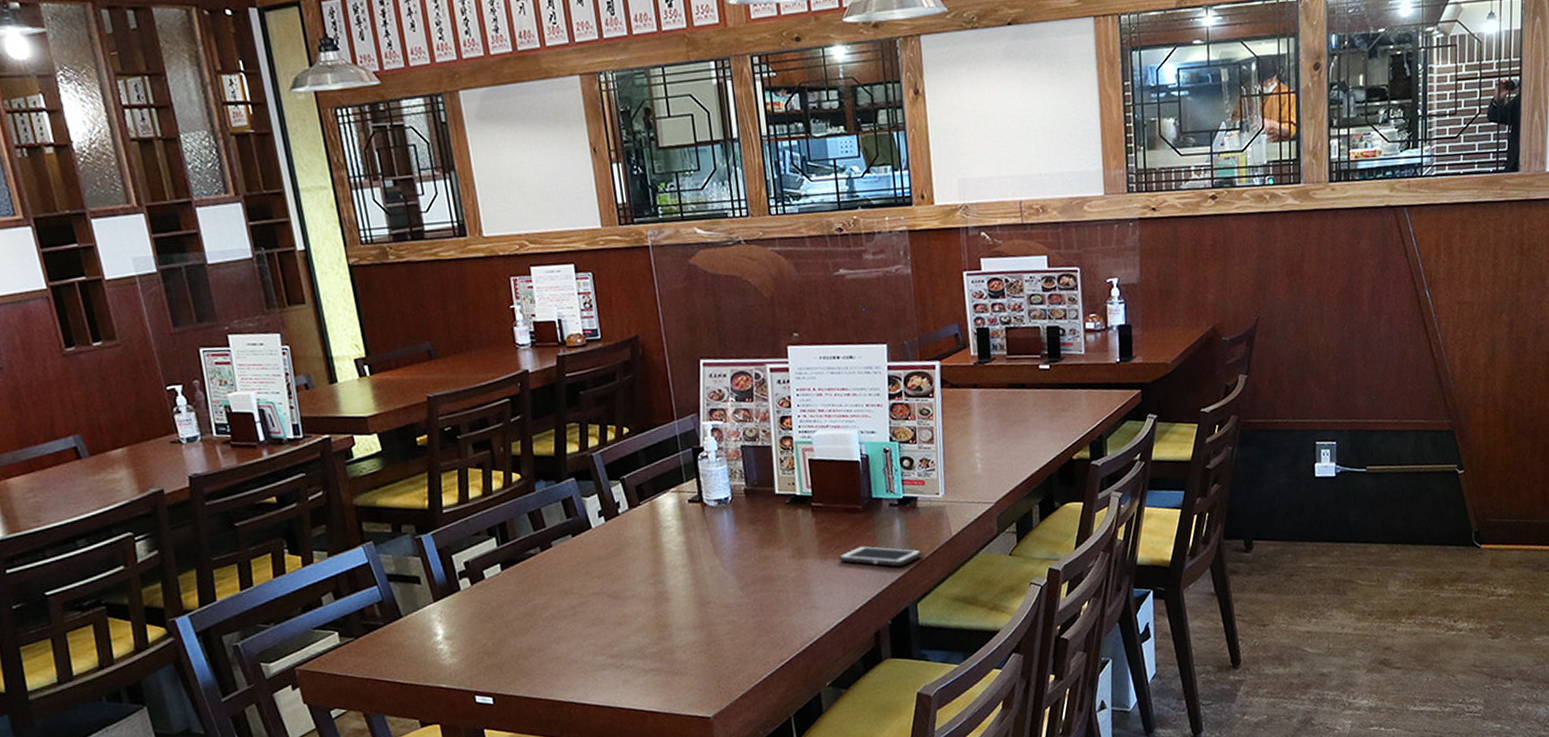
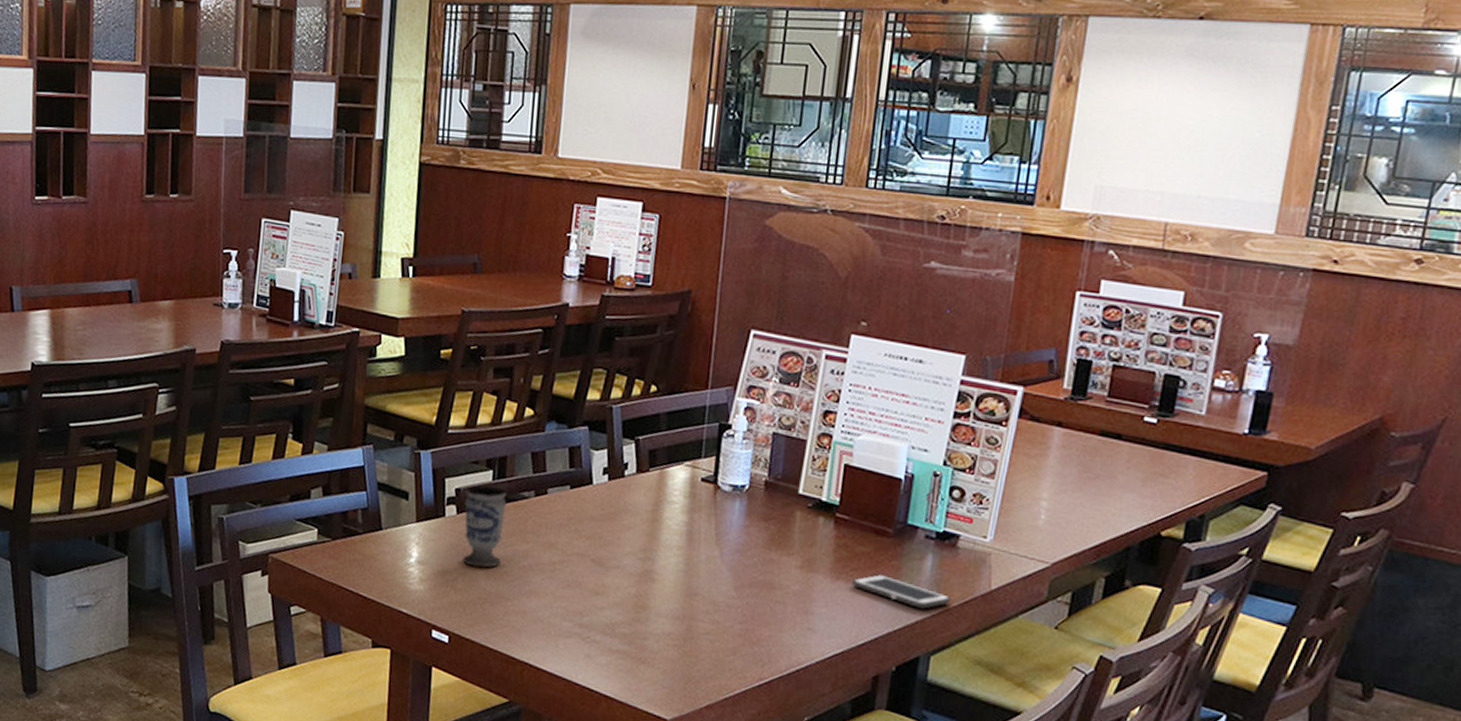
cup: none [474,551,524,629] -> present [462,485,507,568]

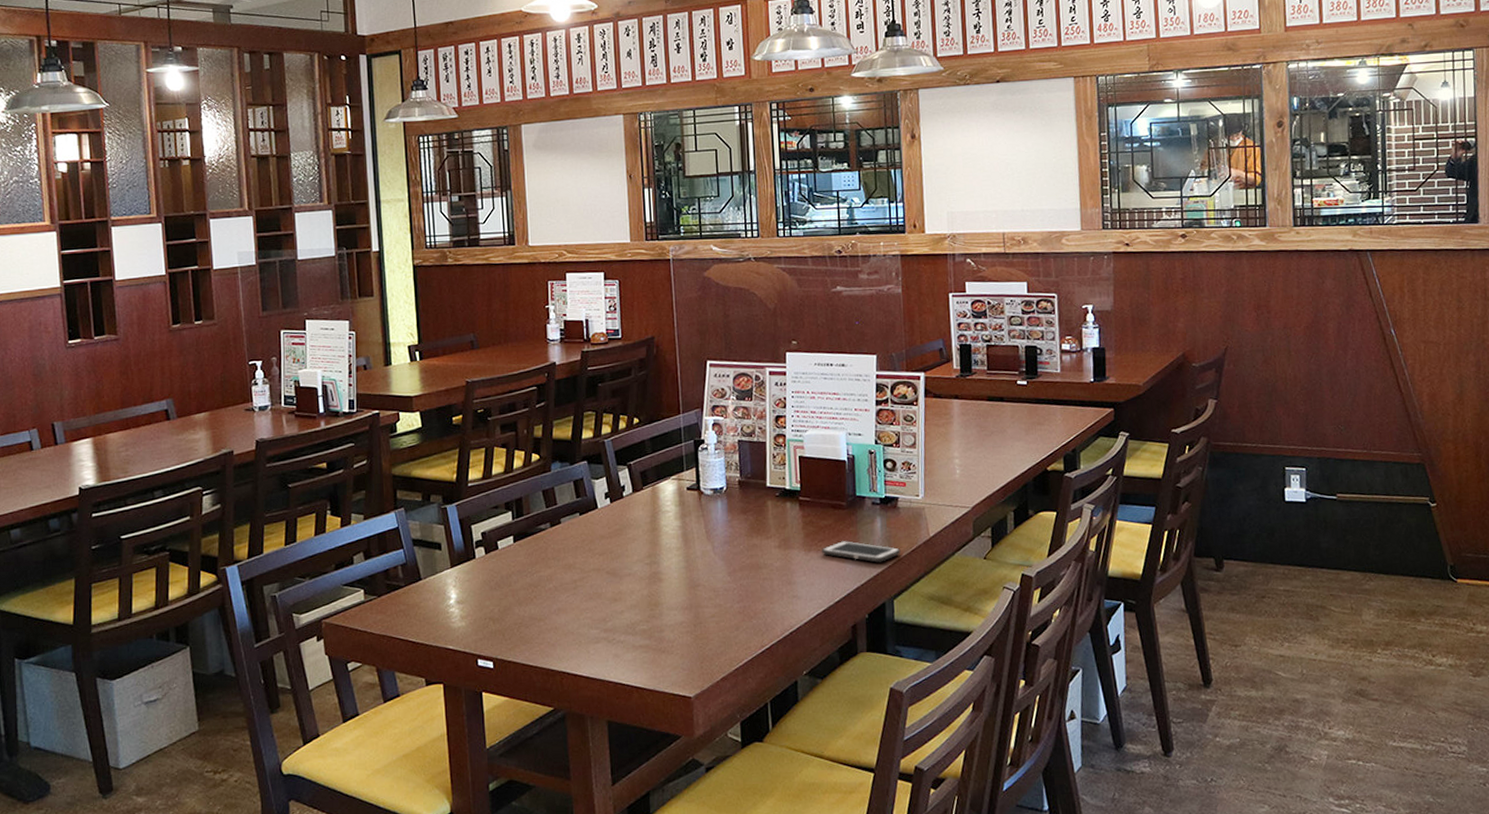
cup: present [462,485,507,568] -> none [491,524,529,597]

